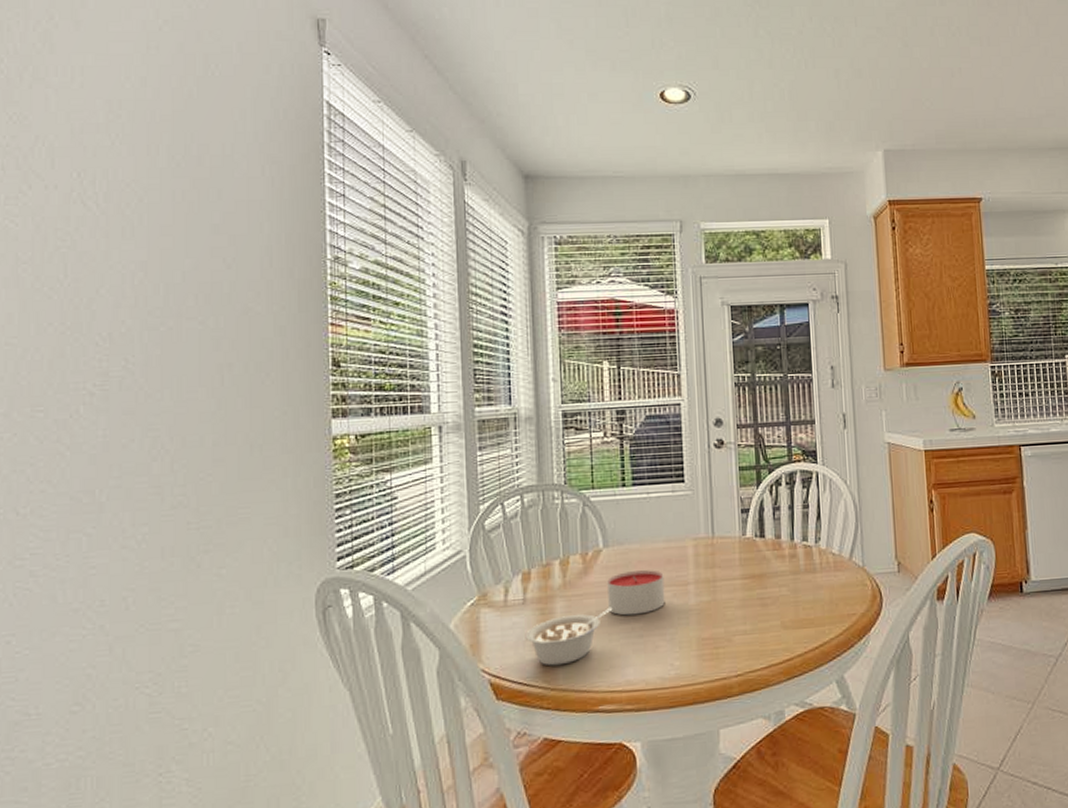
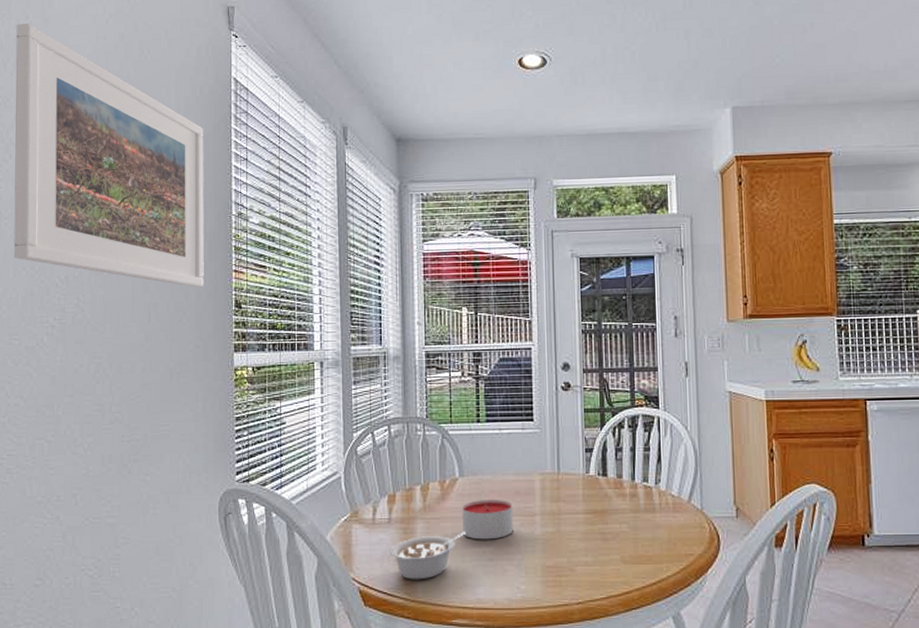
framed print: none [35,26,292,344] -> present [14,23,204,288]

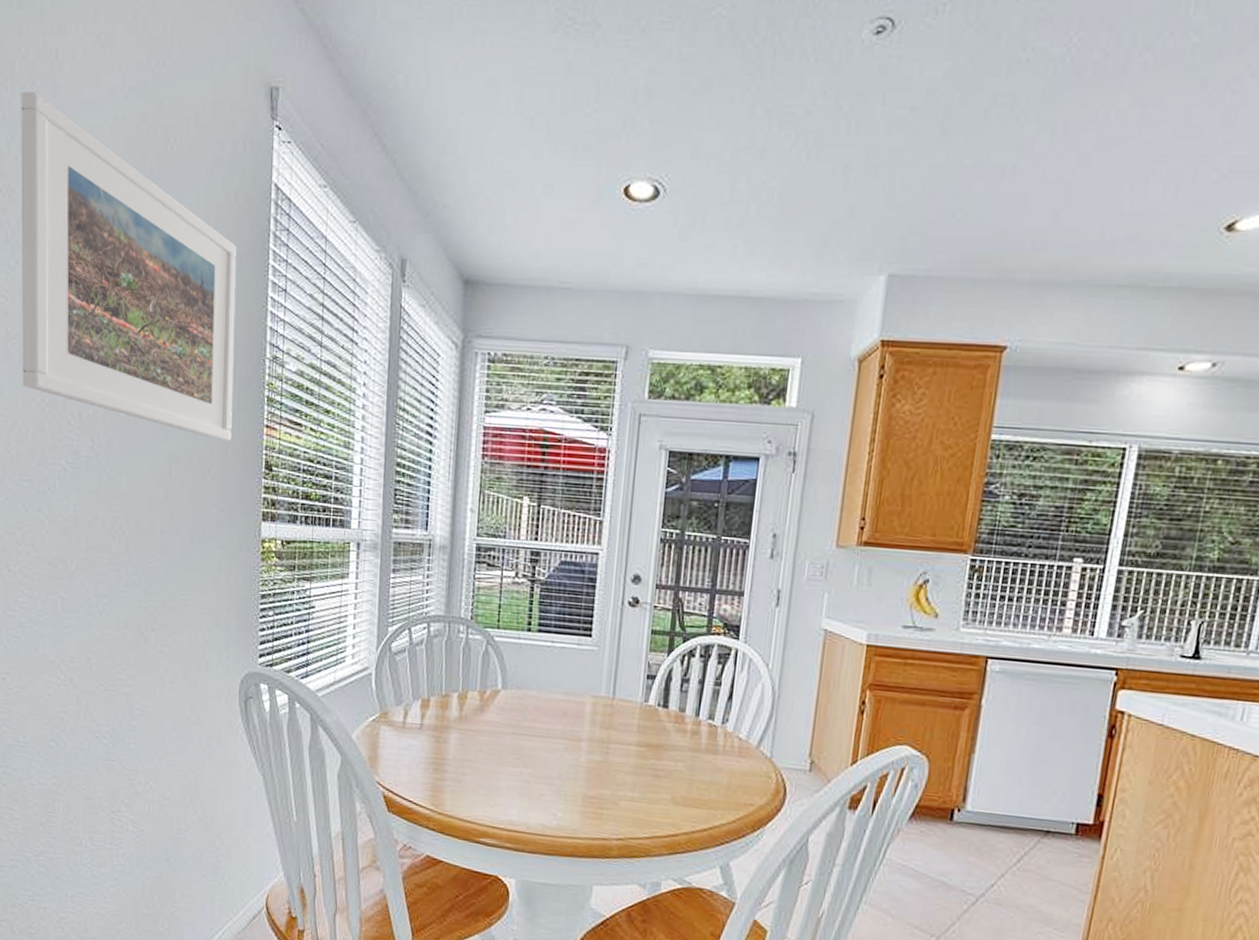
legume: present [391,532,465,580] -> none [420,747,503,793]
candle: present [462,500,513,540] -> none [500,716,558,761]

